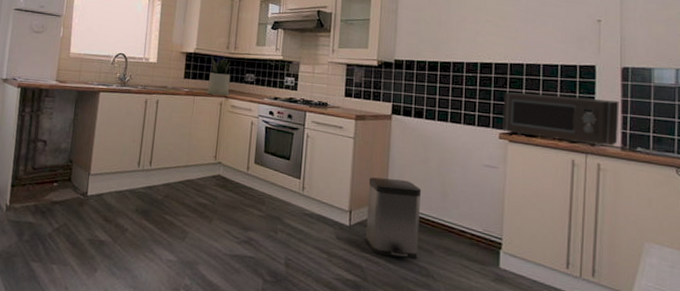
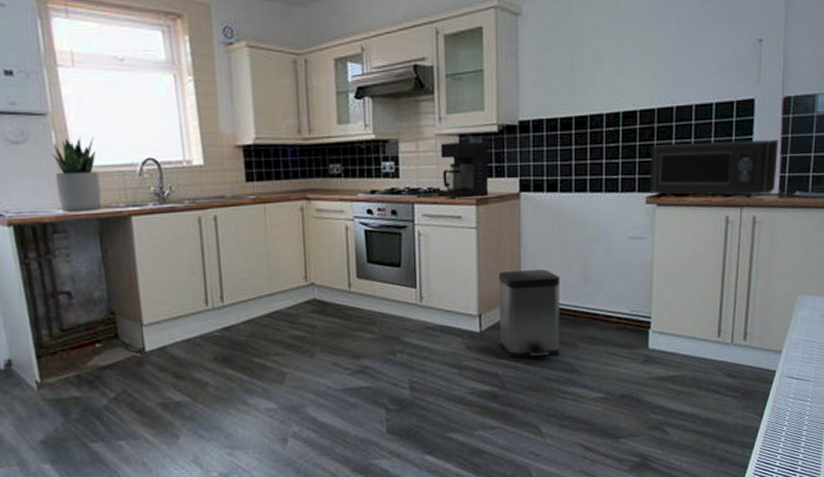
planter: none [54,33,87,85] -> present [52,136,102,212]
planter: present [206,57,231,97] -> none [279,147,313,199]
coffee maker: none [325,69,370,115] -> present [437,141,489,199]

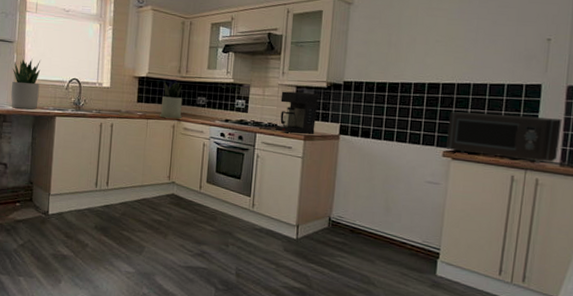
planter: none [279,147,313,199] -> present [159,81,183,119]
pedal bin: present [498,269,561,358] -> none [311,194,366,268]

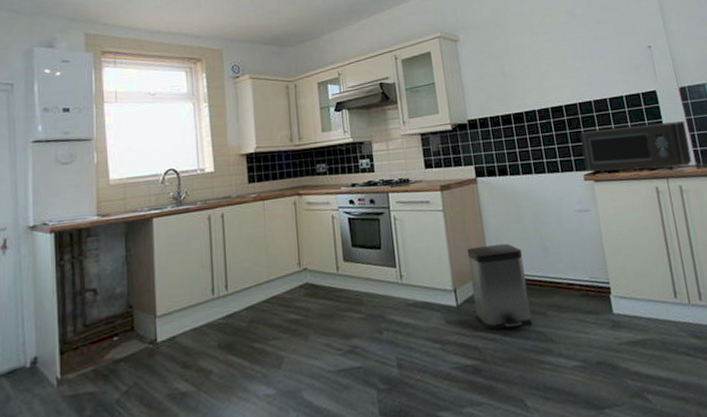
planter: present [10,58,41,110] -> none [93,155,129,218]
planter: present [159,81,183,119] -> none [275,152,304,196]
coffee maker: present [275,91,319,135] -> none [406,138,450,187]
pedal bin: none [311,194,366,268] -> present [466,243,532,330]

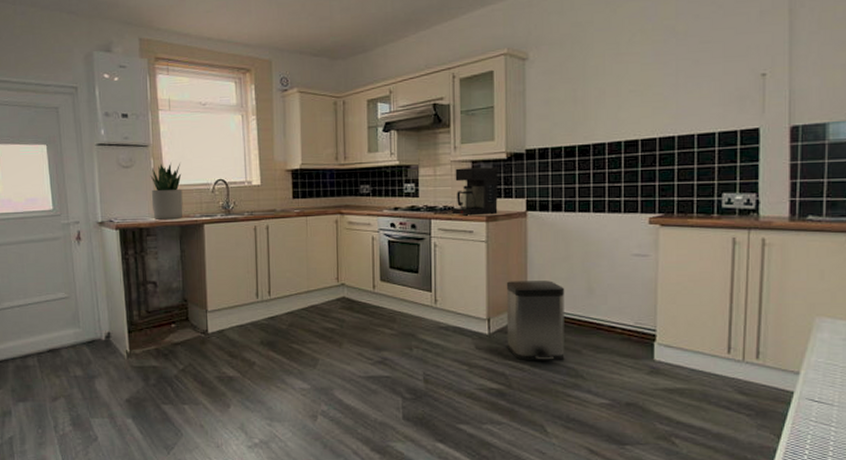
planter: none [93,155,129,218] -> present [150,162,183,219]
coffee maker: none [406,138,450,187] -> present [452,167,498,216]
microwave: present [580,121,692,174] -> none [652,166,787,222]

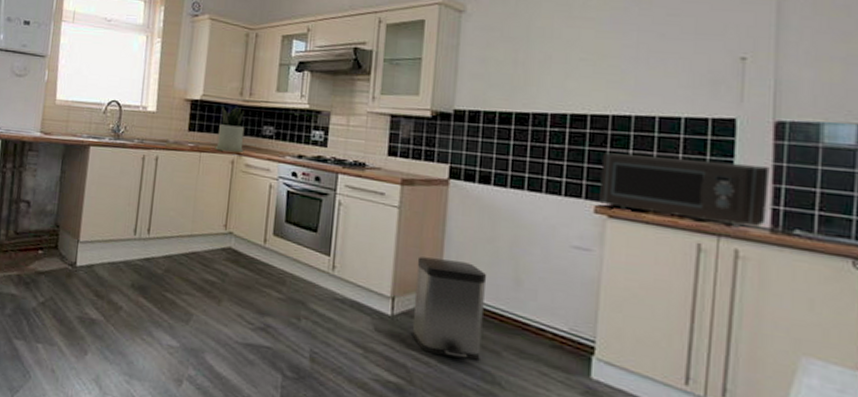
planter: present [150,162,183,219] -> none [38,76,75,137]
planter: none [319,171,346,213] -> present [214,106,245,154]
coffee maker: present [452,167,498,216] -> none [362,121,421,178]
microwave: none [652,166,787,222] -> present [599,152,770,230]

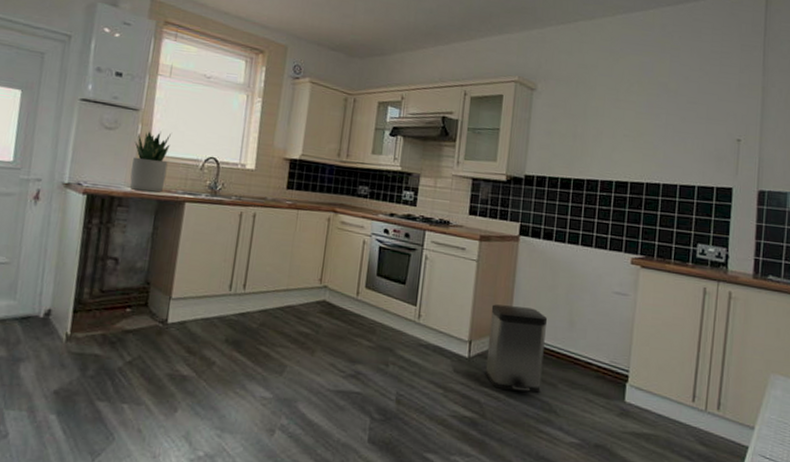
planter: none [38,76,75,137] -> present [129,131,171,193]
planter: present [214,106,245,154] -> none [312,166,342,211]
microwave: present [599,152,770,230] -> none [635,213,754,276]

